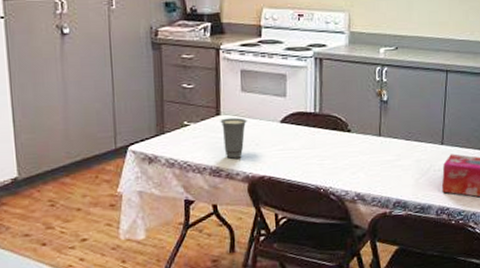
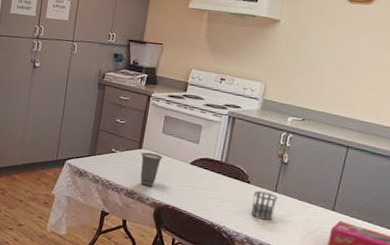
cup: none [357,138,384,170] -> present [251,190,278,220]

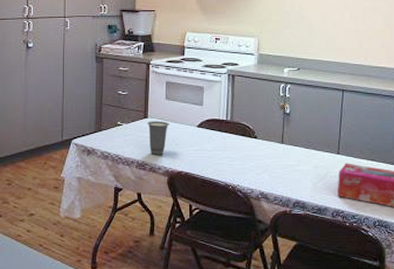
cup: present [251,190,278,220] -> none [262,144,285,172]

